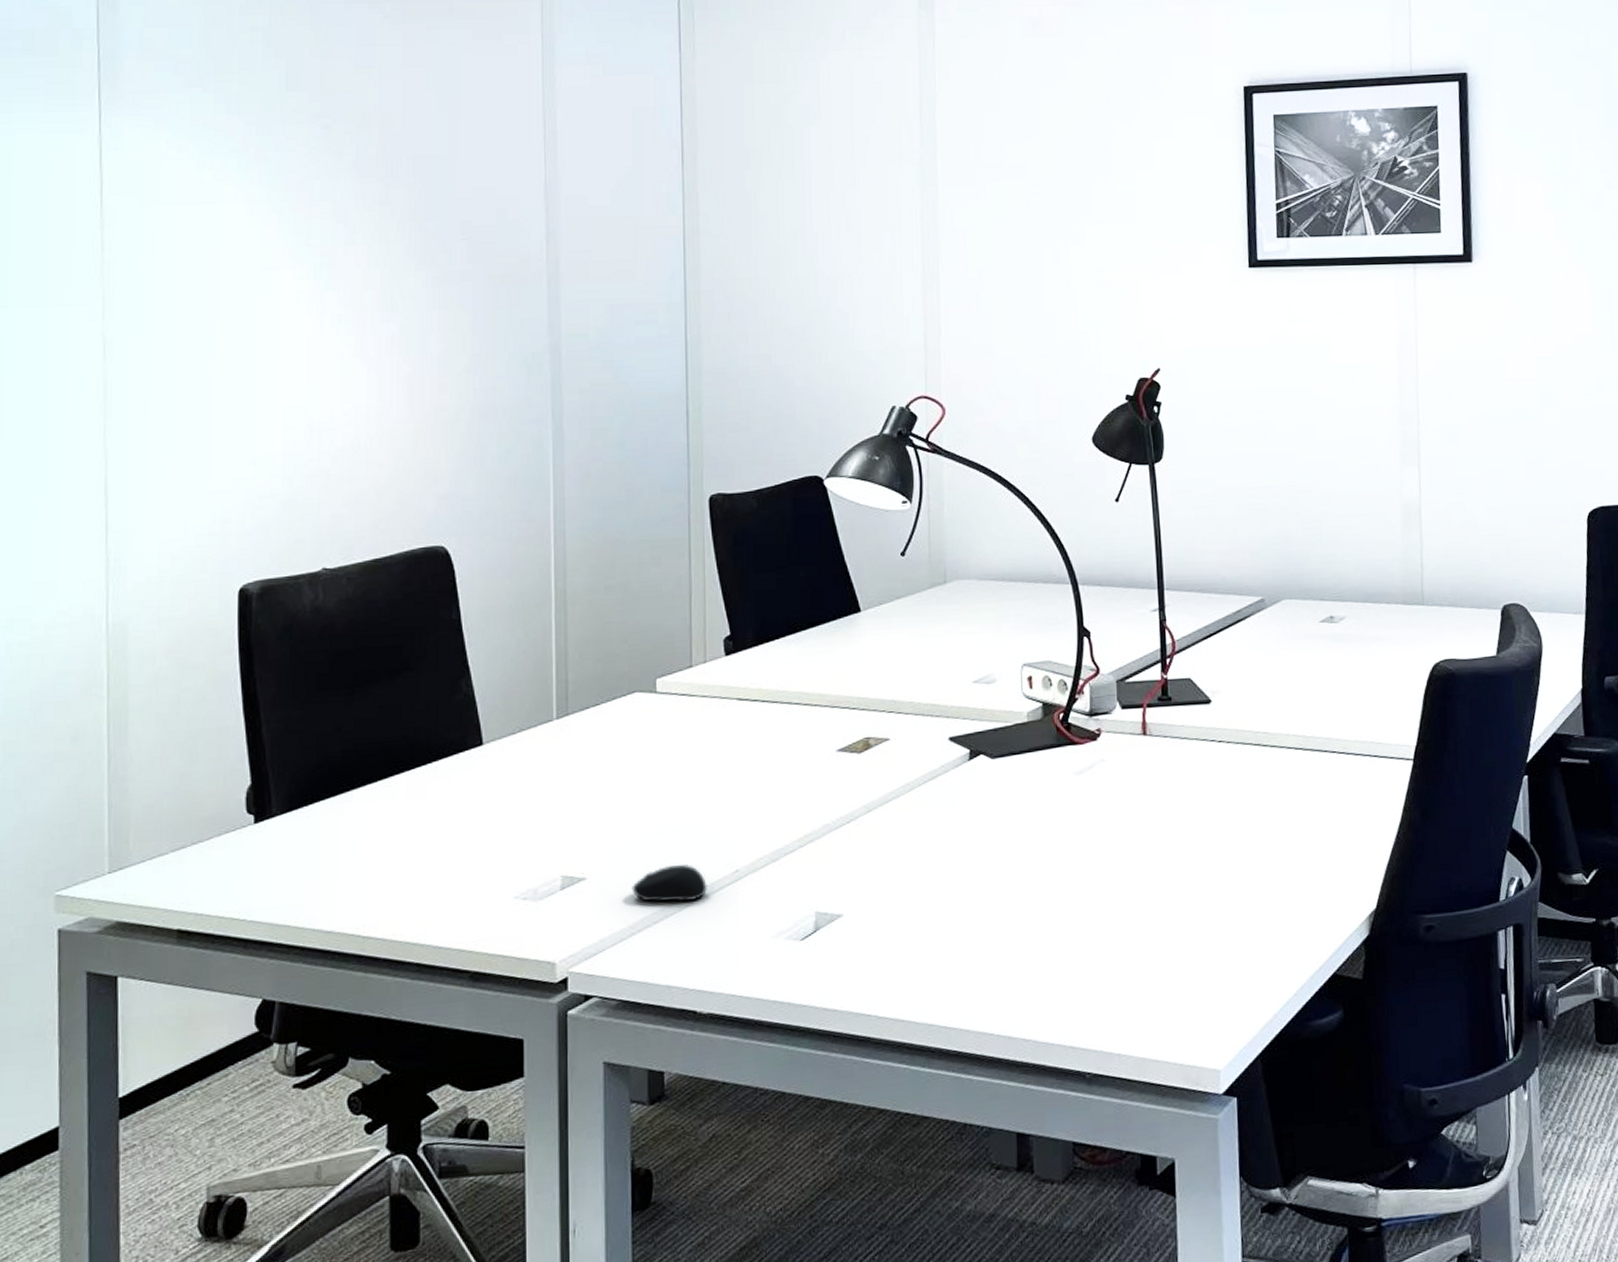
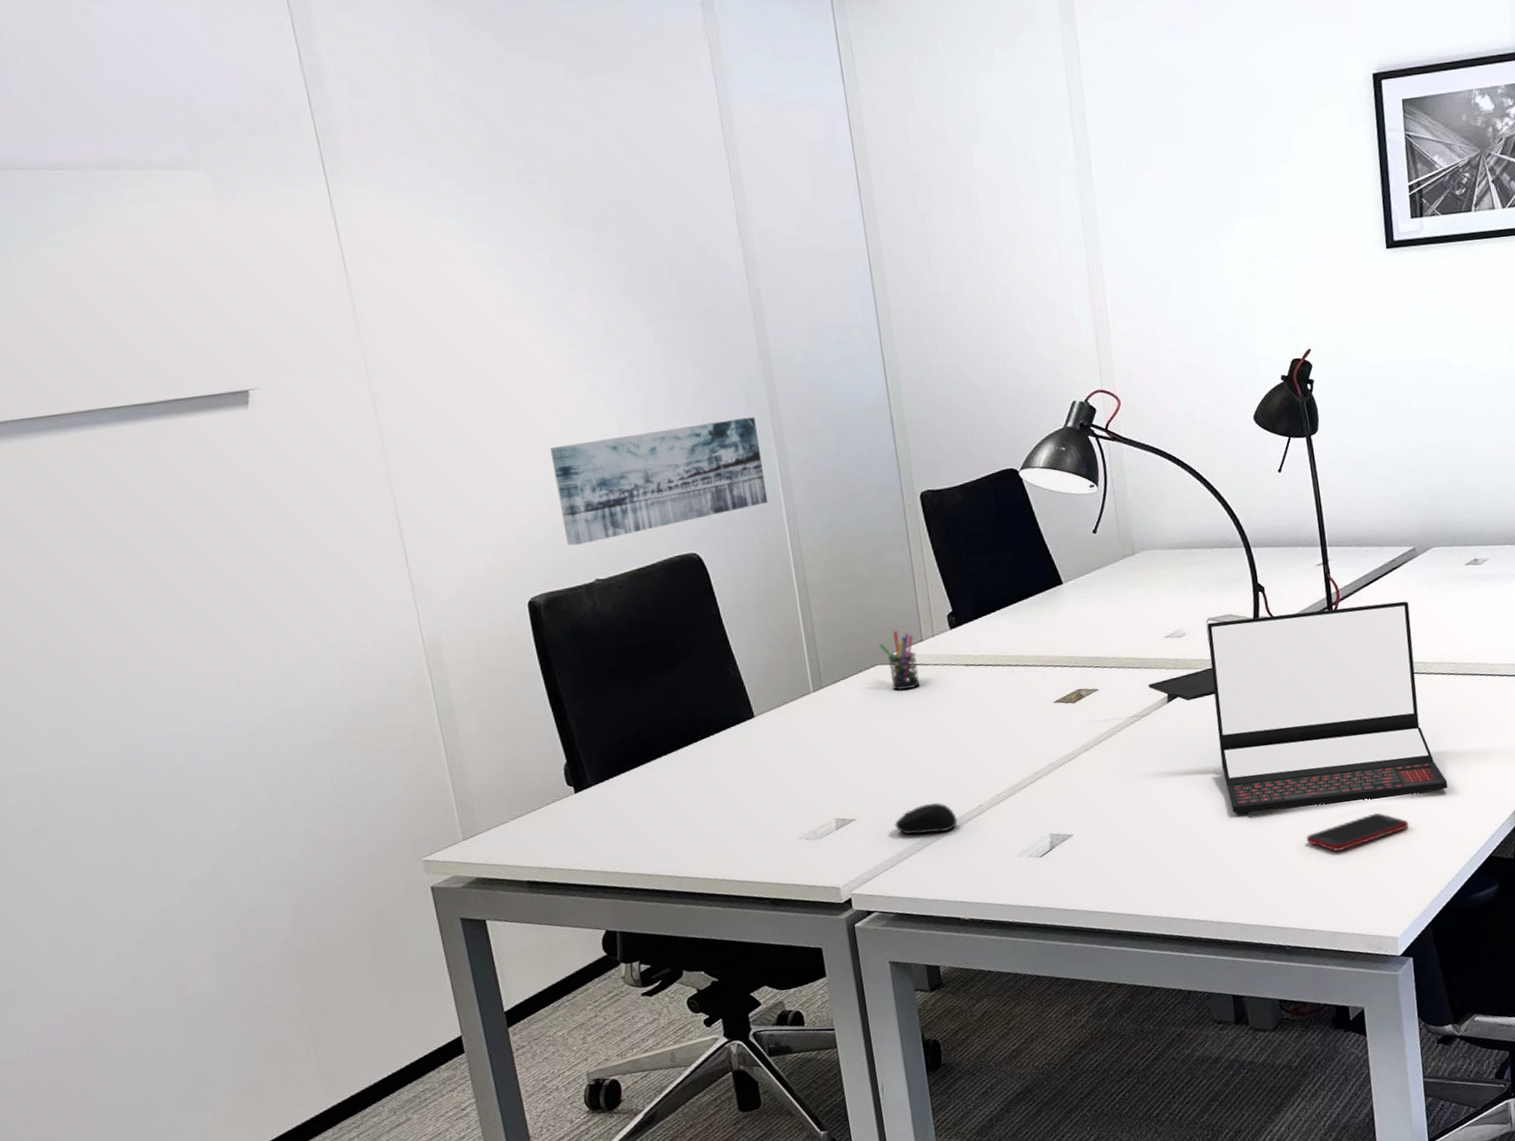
wall art: none [295,397,536,527] -> present [550,416,768,546]
pen holder: none [640,652,683,724] -> present [879,630,921,690]
laptop: none [1021,659,1289,901] -> present [1207,601,1448,813]
cell phone: none [1118,911,1241,956] -> present [1306,813,1409,852]

